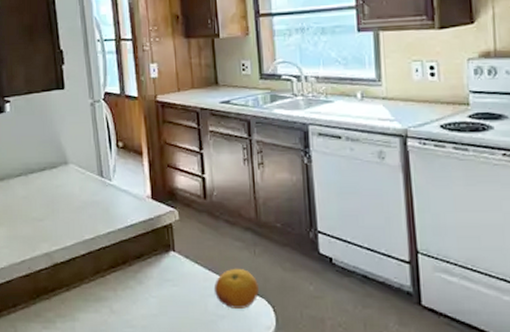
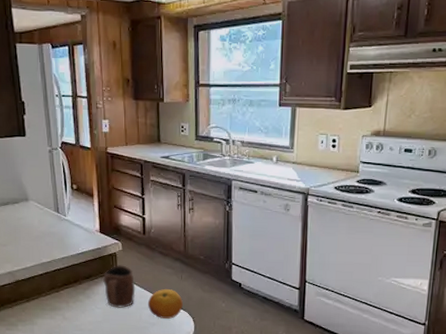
mug: none [158,239,198,297] -> present [103,265,136,309]

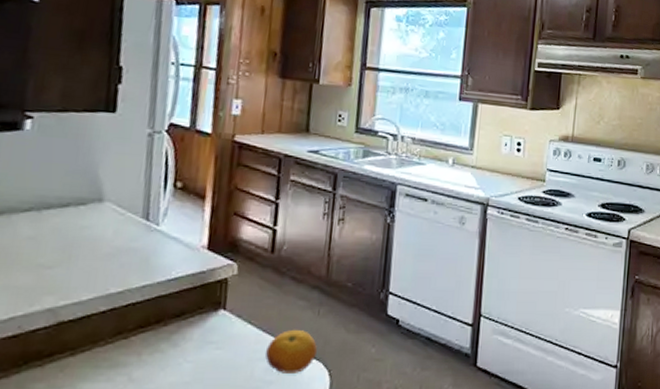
mug: present [103,265,136,309] -> none [202,296,251,362]

